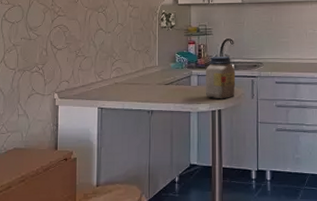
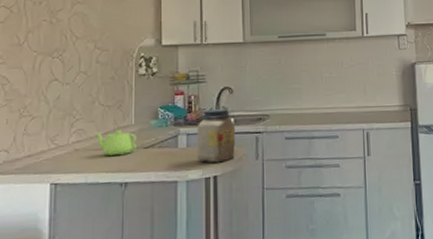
teapot: none [129,69,160,90] -> present [95,129,137,157]

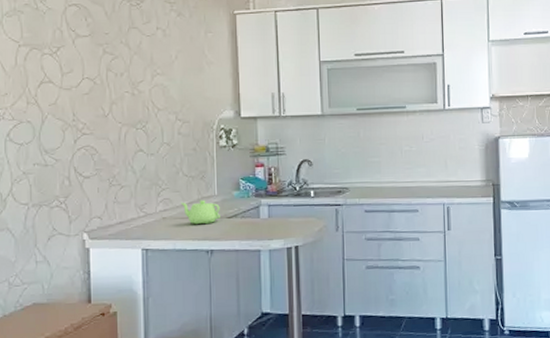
jar: present [197,108,236,164] -> none [277,180,316,234]

